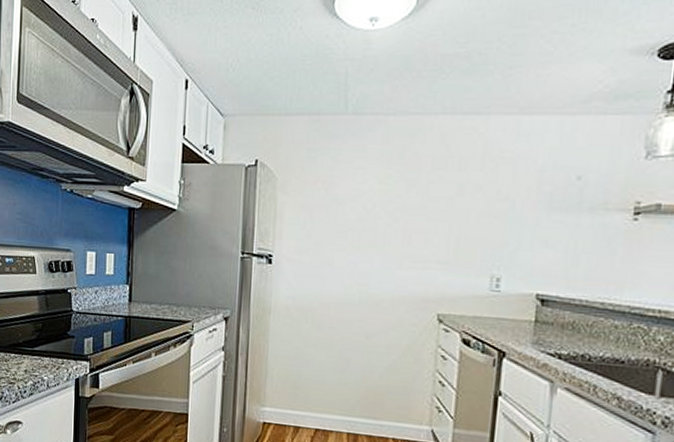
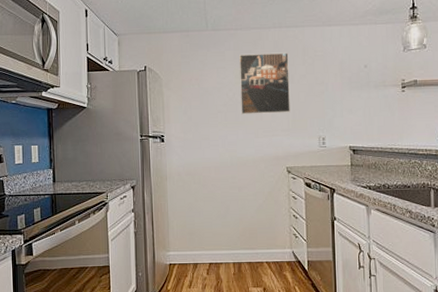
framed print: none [381,150,461,238] -> present [238,52,290,115]

